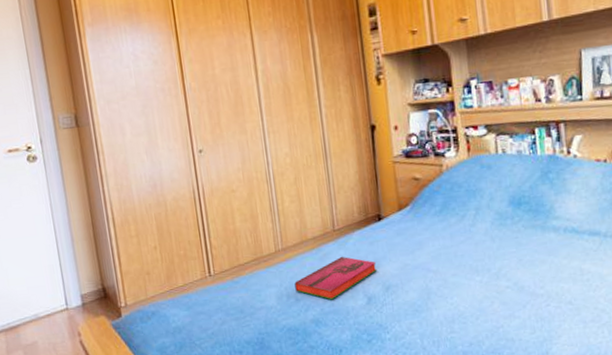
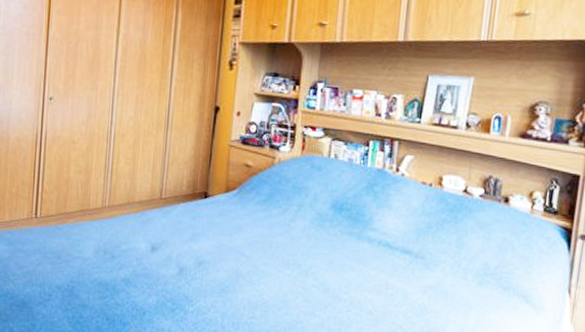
hardback book: present [294,256,377,300] -> none [113,224,195,264]

